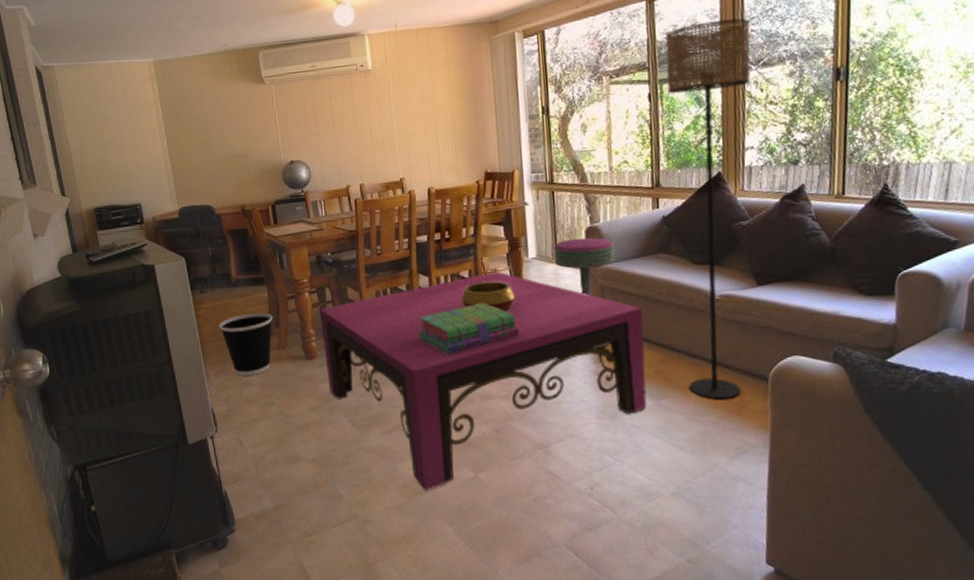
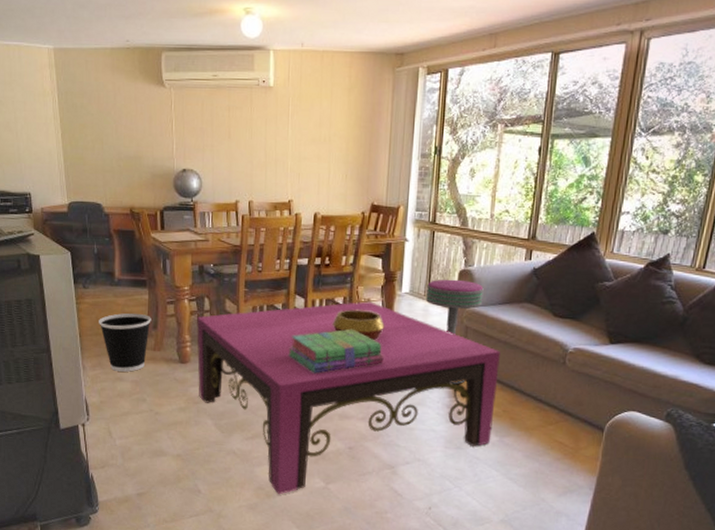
floor lamp: present [665,18,751,399] -> none [532,82,648,443]

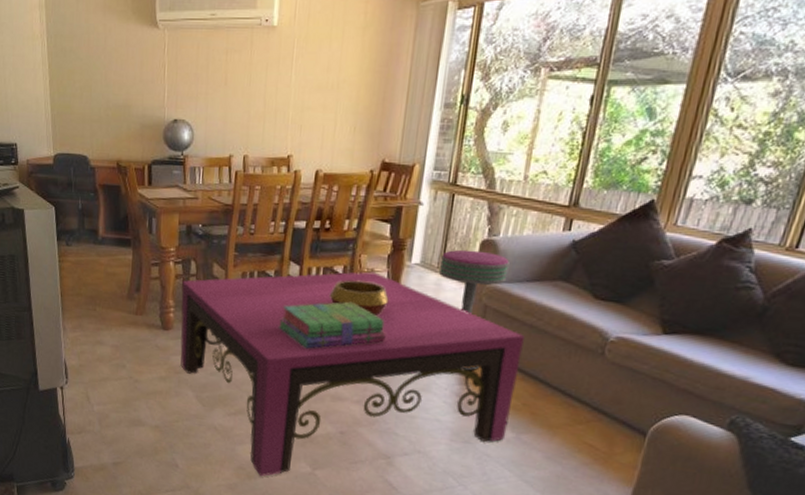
wastebasket: present [99,313,151,372] -> none [81,273,135,336]

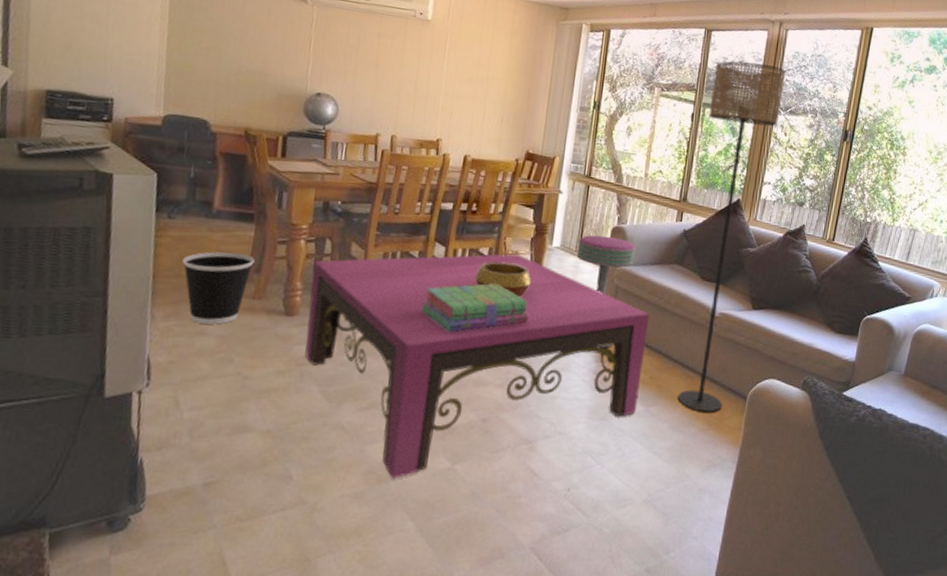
wastebasket: none [81,273,135,336] -> present [182,251,255,325]
floor lamp: none [557,15,742,447] -> present [678,61,786,413]

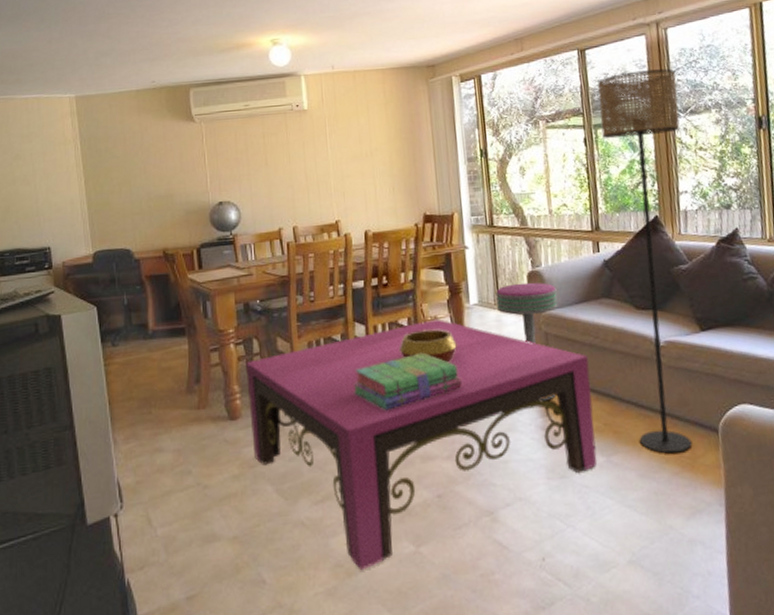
wastebasket: present [182,251,255,325] -> none [131,367,193,441]

